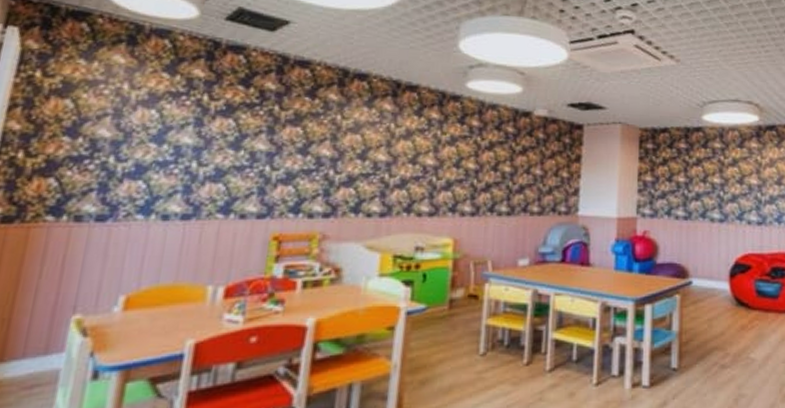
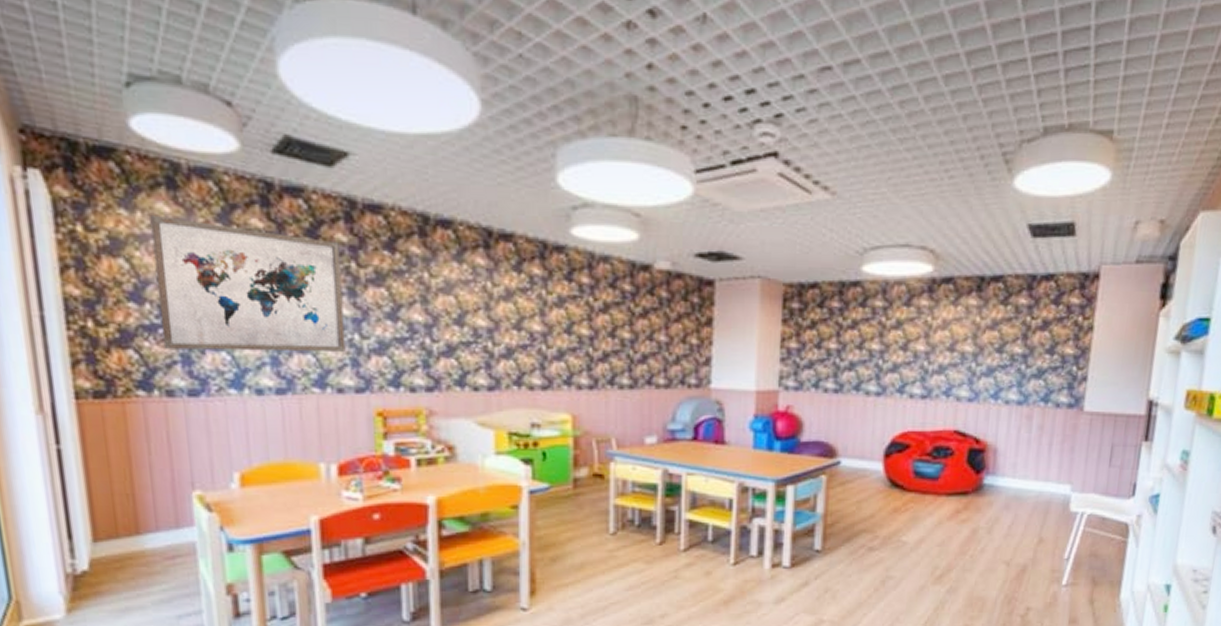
wall art: none [84,64,268,181] -> present [150,214,346,352]

